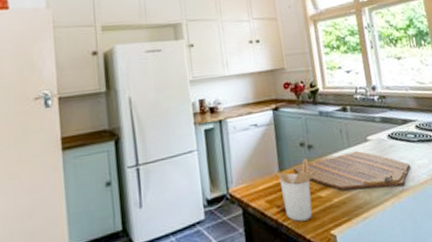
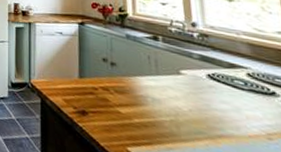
utensil holder: present [277,158,319,222] -> none [76,73,120,129]
cutting board: present [292,150,410,190] -> none [92,78,235,131]

